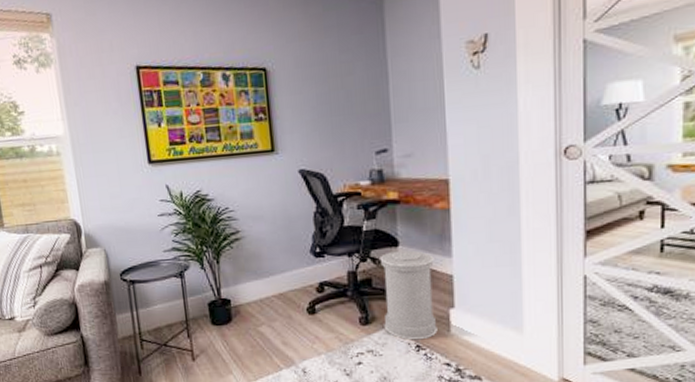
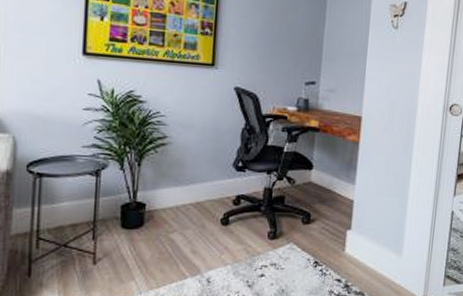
trash can: present [380,250,438,340] -> none [289,173,341,257]

